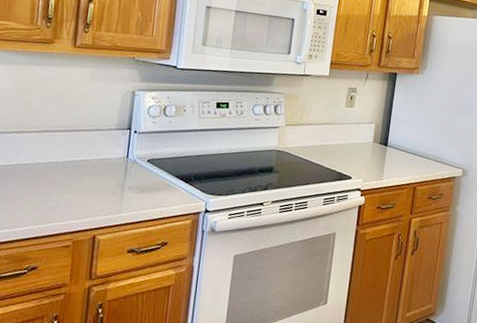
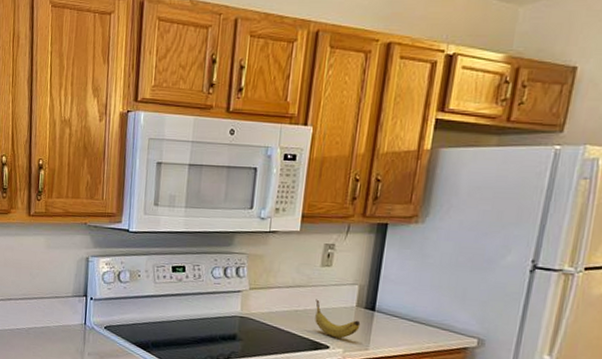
fruit: none [340,135,377,170] -> present [315,299,361,339]

